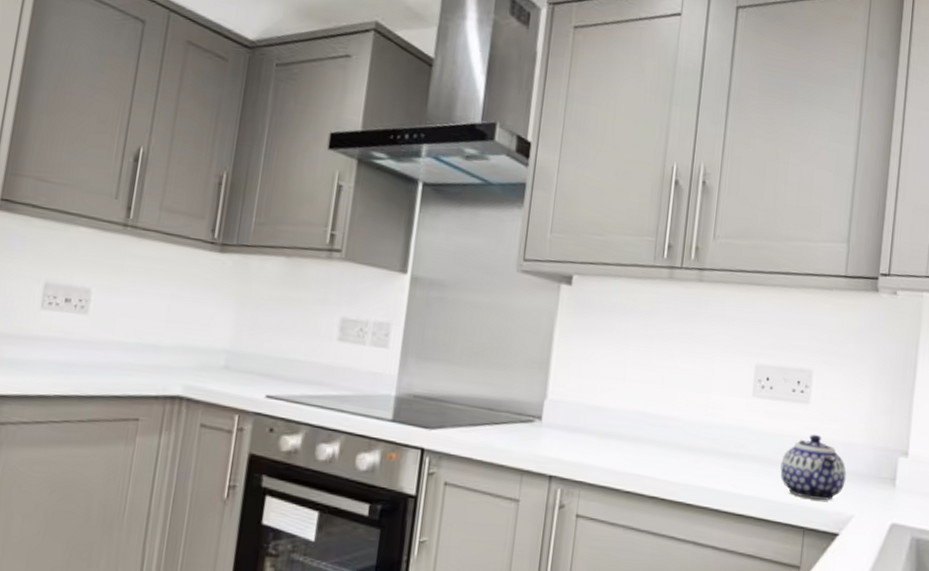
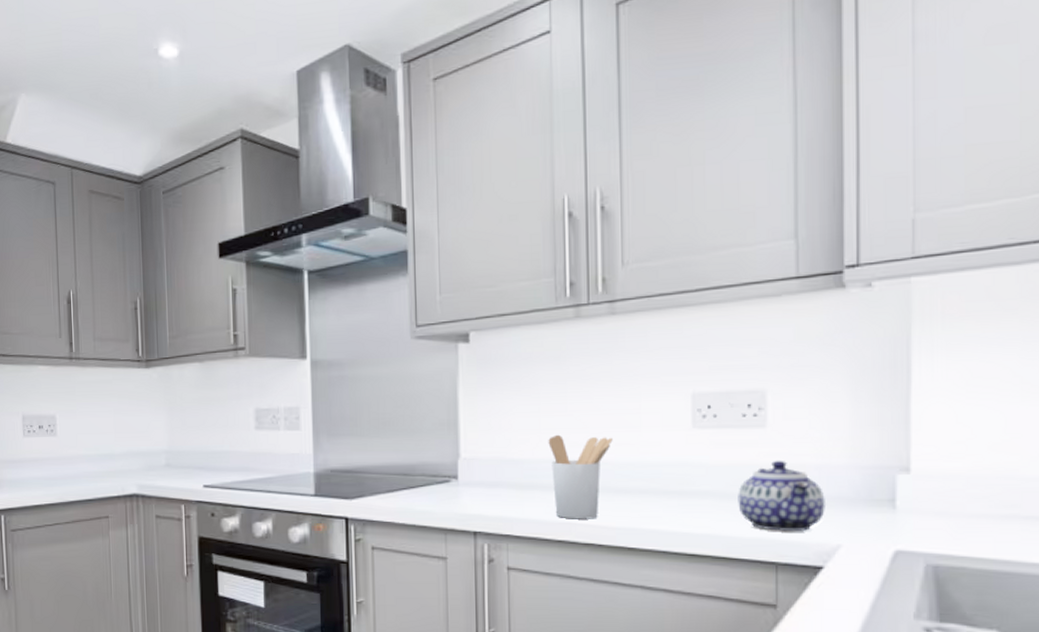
utensil holder: none [627,387,686,473] -> present [548,434,613,519]

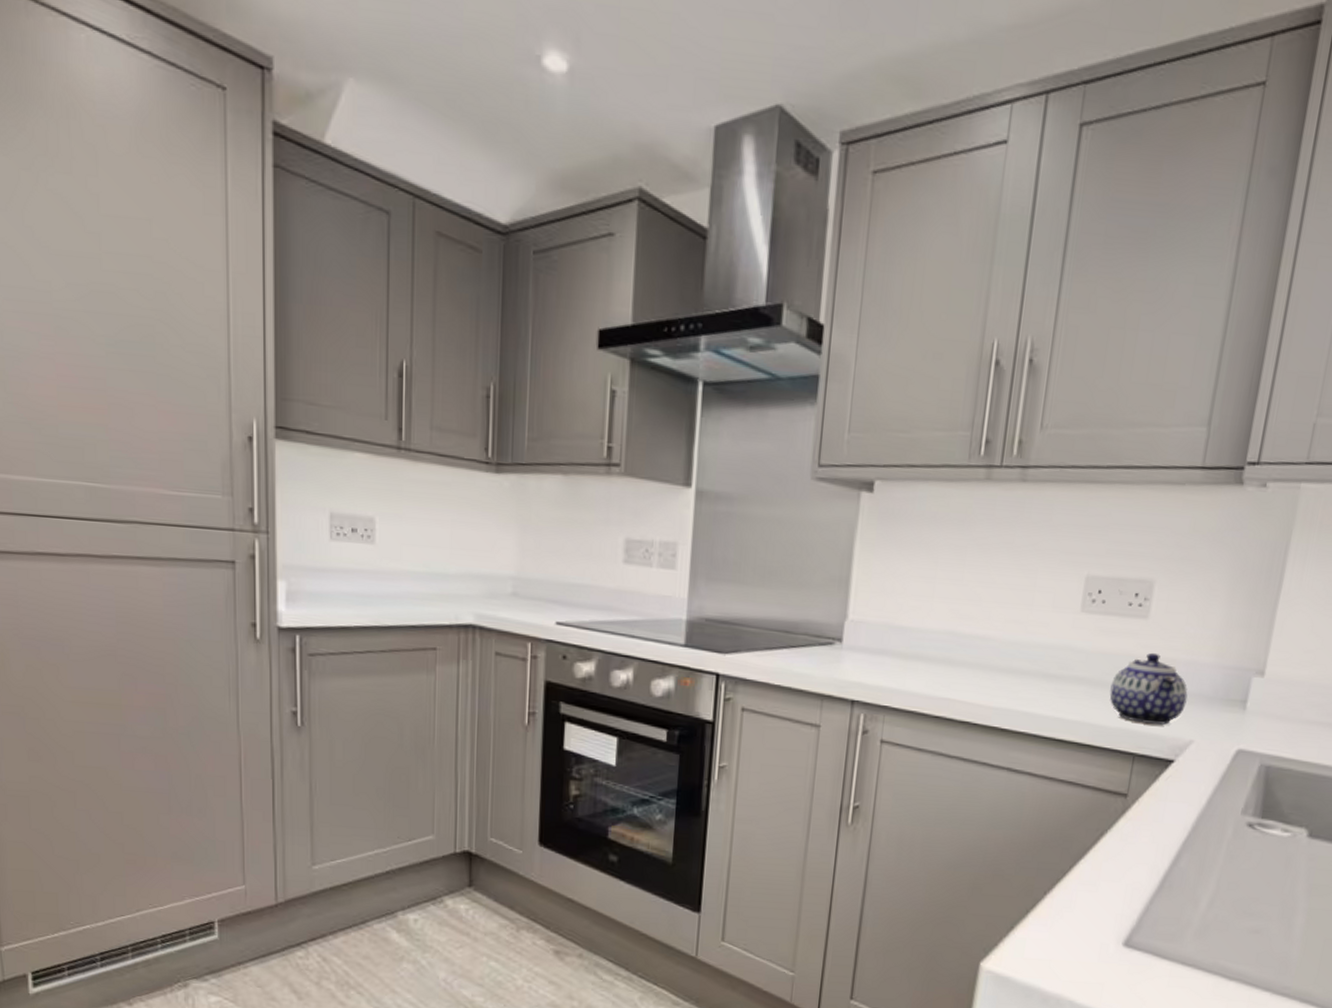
utensil holder: present [548,434,613,519] -> none [936,604,1004,697]

